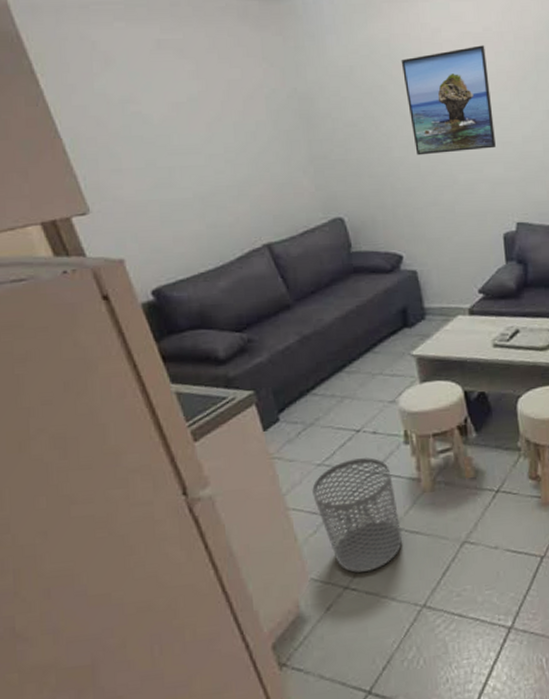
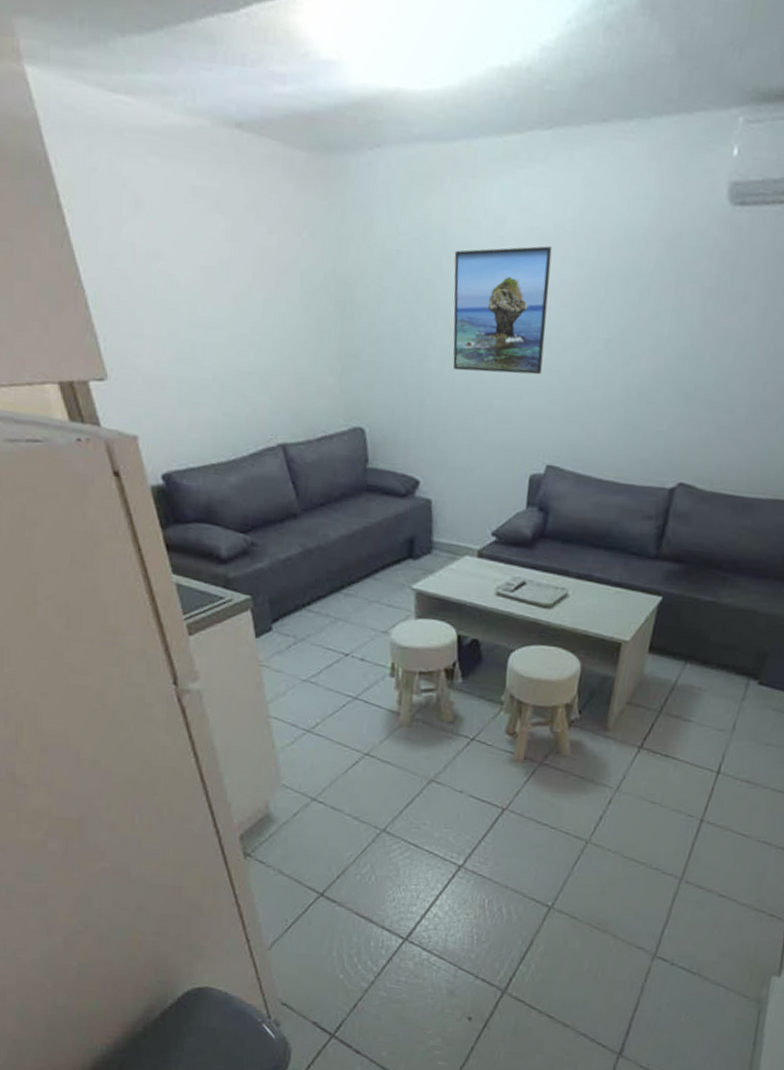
waste bin: present [312,457,402,573] -> none [294,681,374,789]

